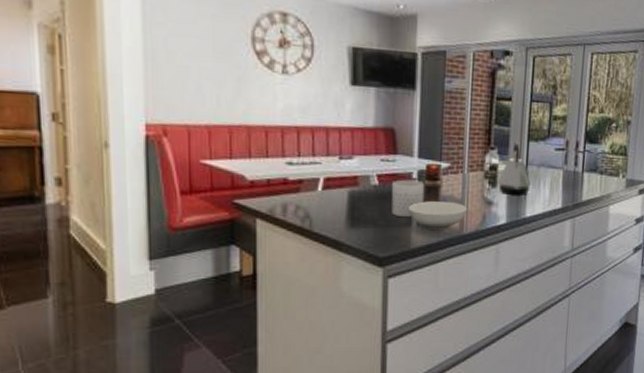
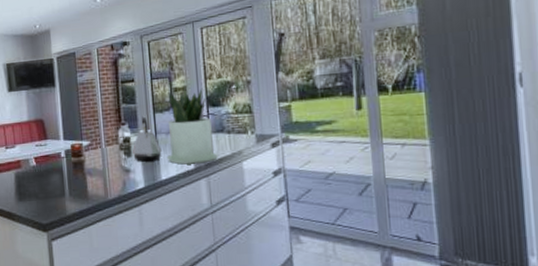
mug: present [391,179,425,217] -> none [45,158,73,189]
bowl: present [407,200,468,230] -> none [60,173,109,198]
planter: none [534,120,588,203] -> present [166,88,219,165]

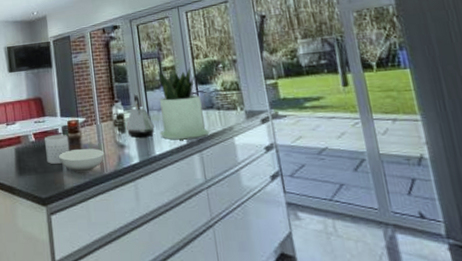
mug: none [45,158,73,189] -> present [44,134,70,164]
bowl: none [60,173,109,198] -> present [58,148,105,172]

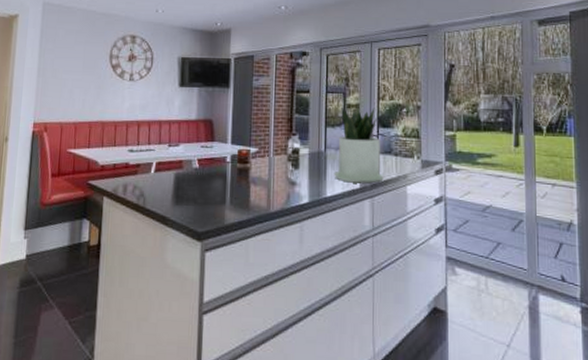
mug: present [44,134,70,164] -> none [208,163,237,196]
bowl: present [58,148,105,172] -> none [222,181,274,208]
kettle: present [126,94,155,138] -> none [299,129,330,176]

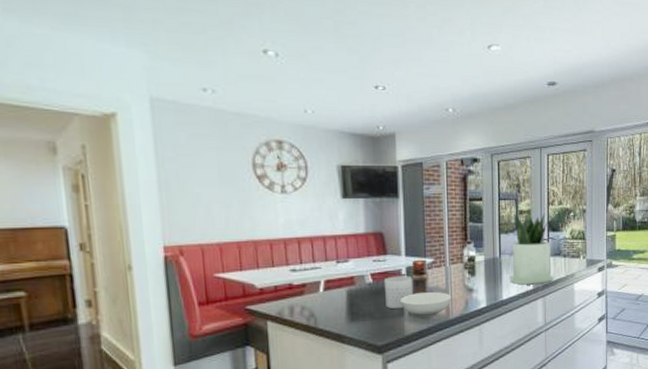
mug: none [208,163,237,196] -> present [383,275,414,309]
bowl: none [222,181,274,208] -> present [399,291,452,317]

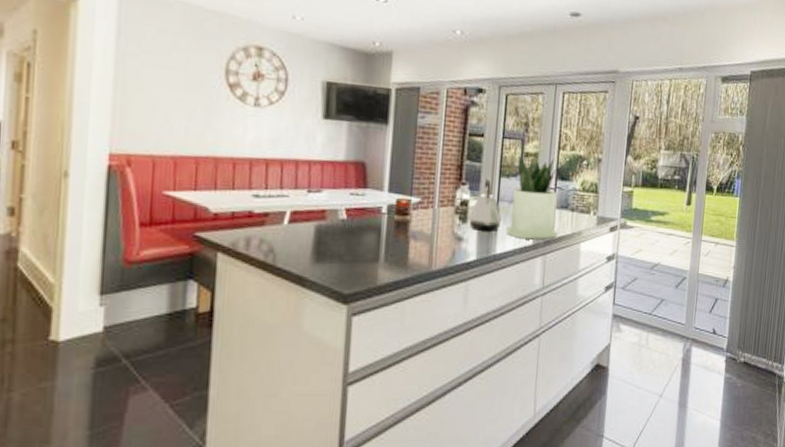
mug: present [383,275,414,309] -> none [359,214,395,252]
bowl: present [399,291,452,317] -> none [375,236,437,266]
kettle: none [476,236,505,282] -> present [468,178,502,232]

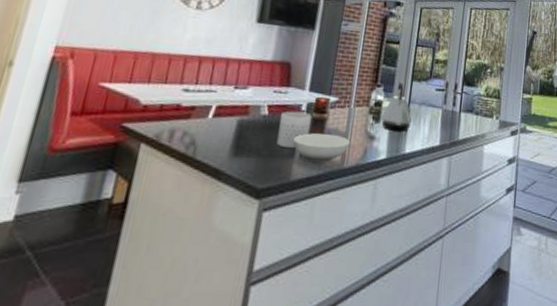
mug: none [359,214,395,252] -> present [276,111,313,148]
bowl: none [375,236,437,266] -> present [292,133,351,162]
planter: present [505,156,559,240] -> none [414,62,465,142]

